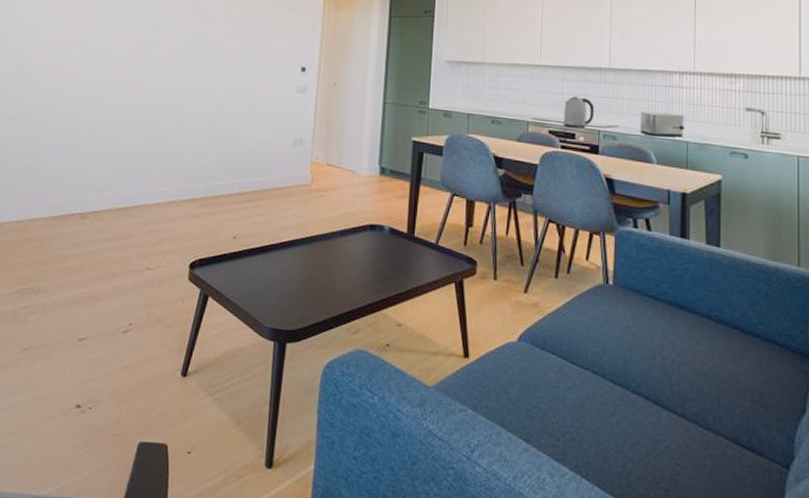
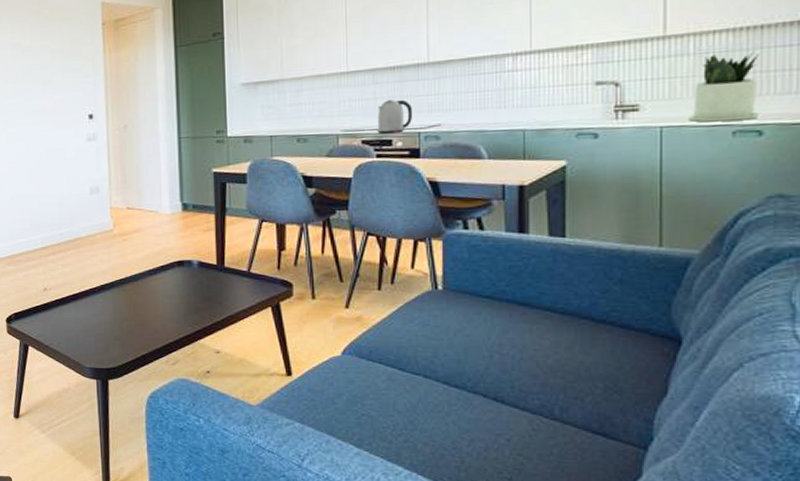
toaster: present [640,110,684,137] -> none [467,100,520,130]

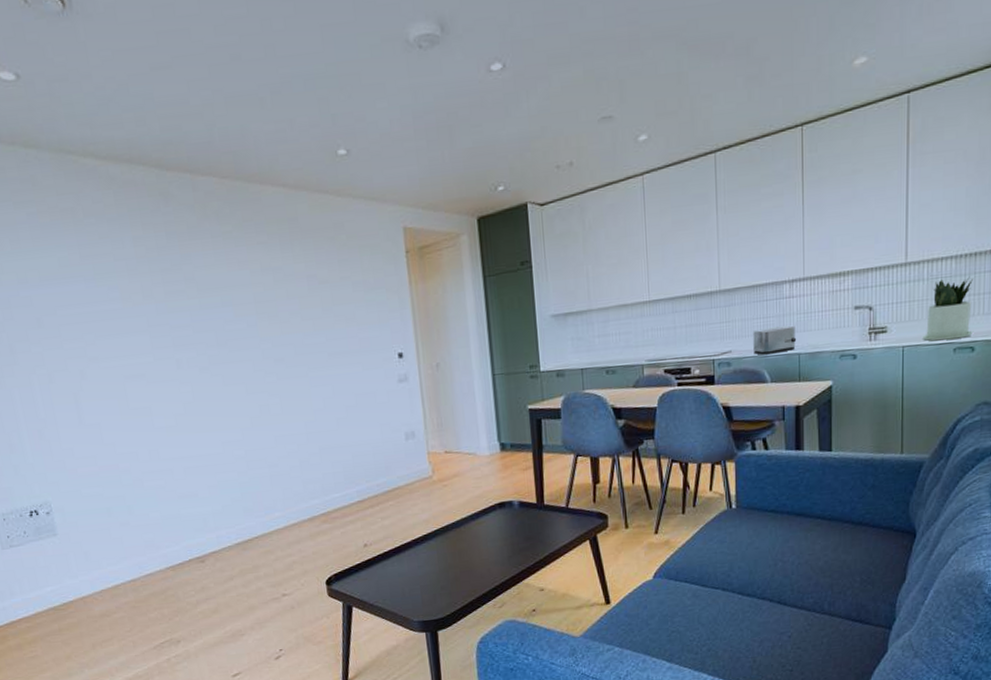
kettle: present [377,99,413,134] -> none [677,327,708,363]
toaster: none [467,100,520,130] -> present [753,325,796,355]

